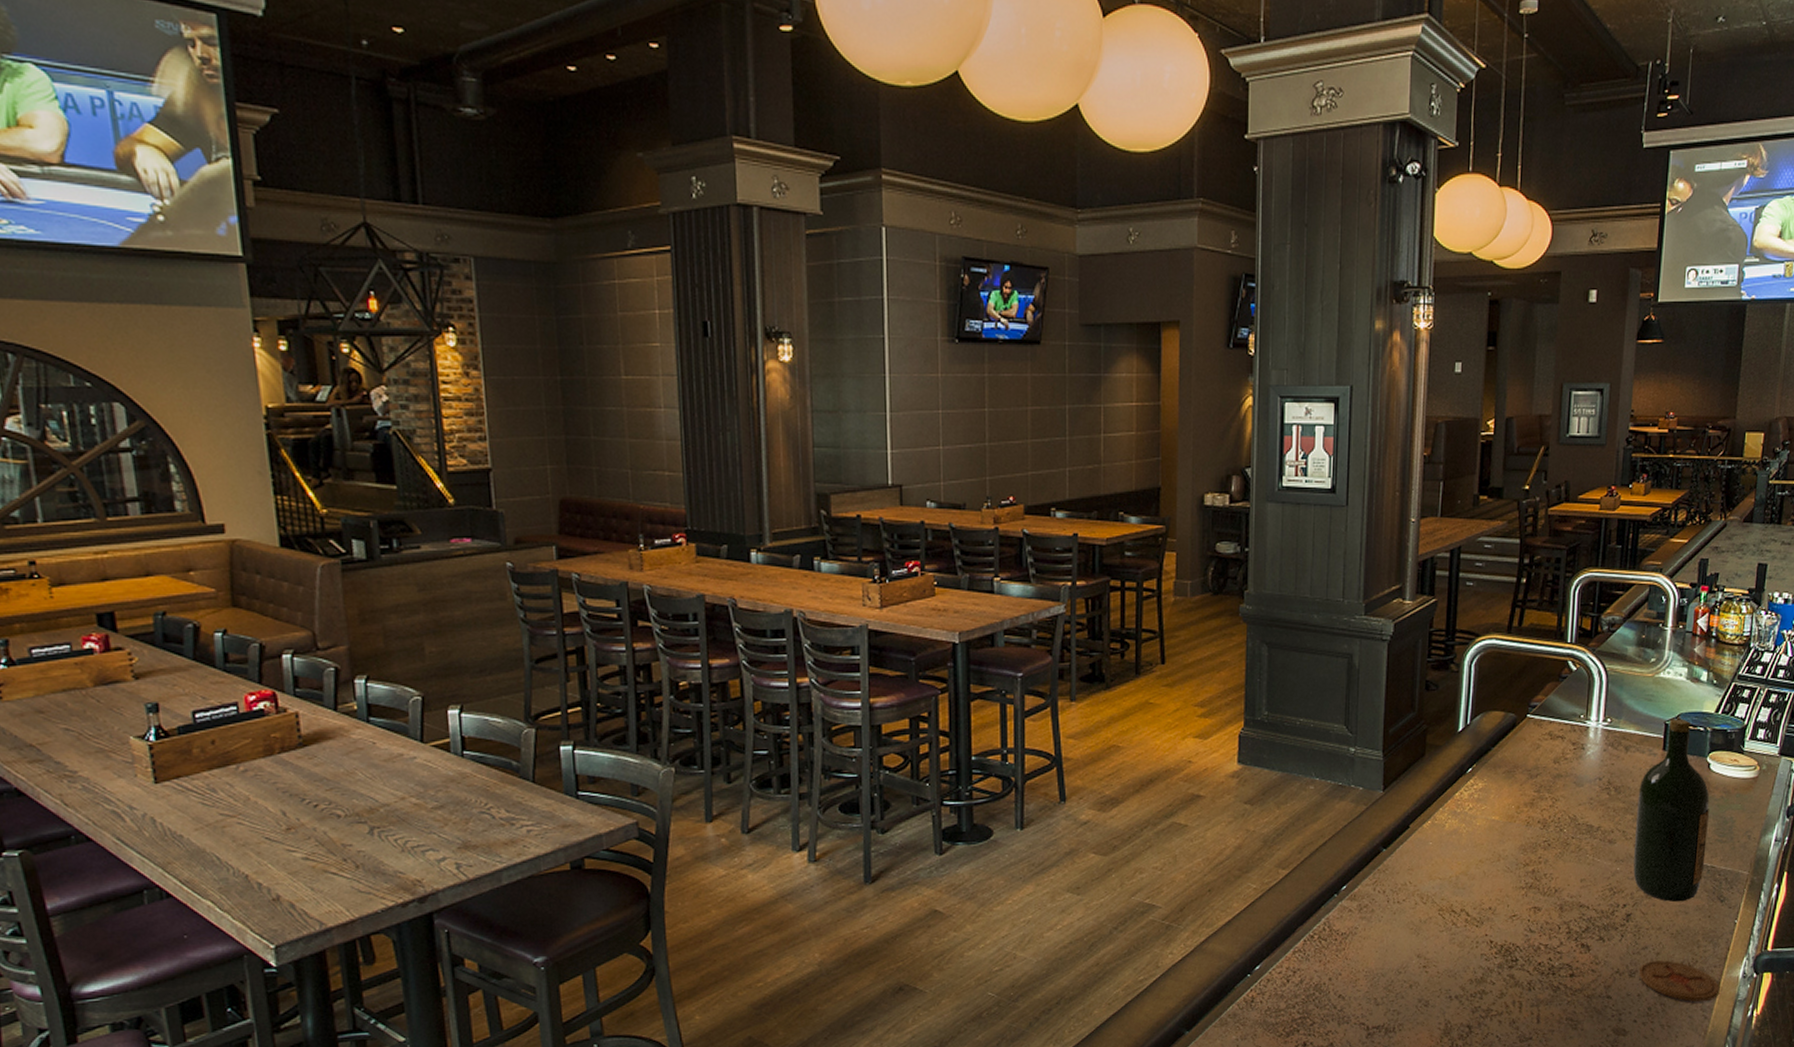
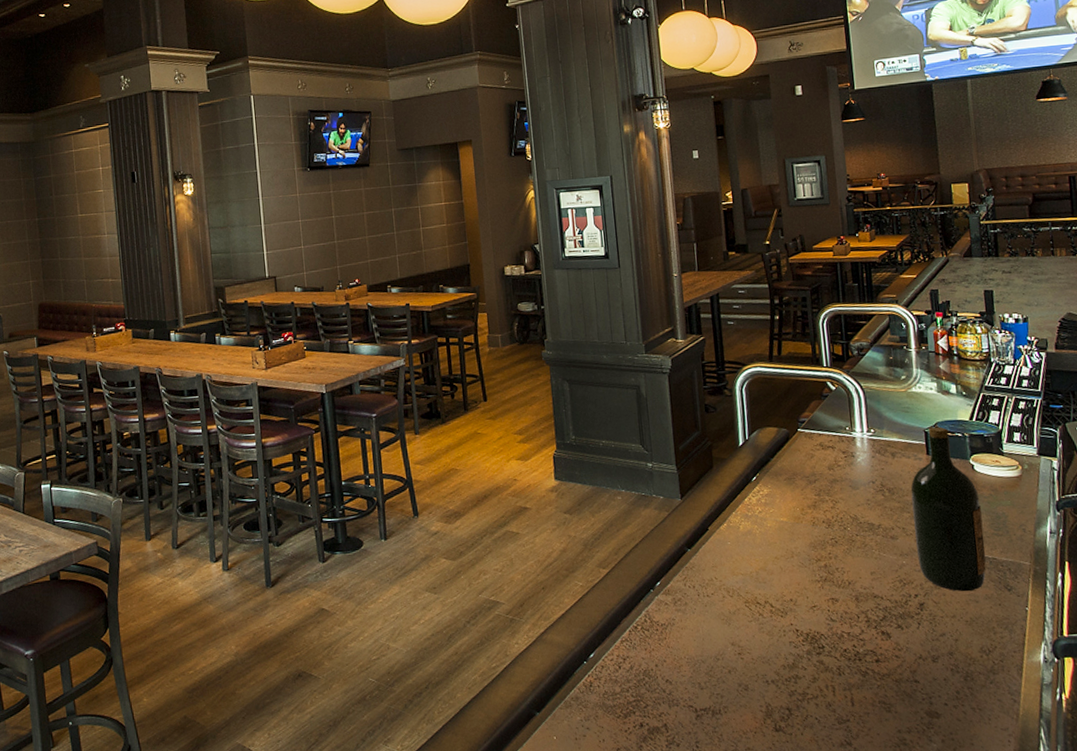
coaster: present [1638,959,1720,1003] -> none [940,645,1024,687]

